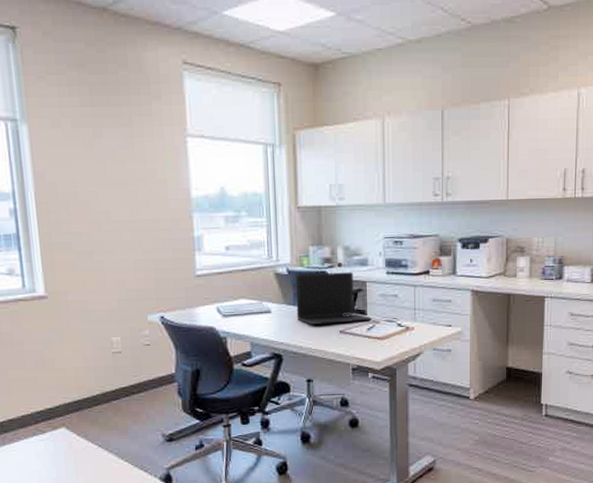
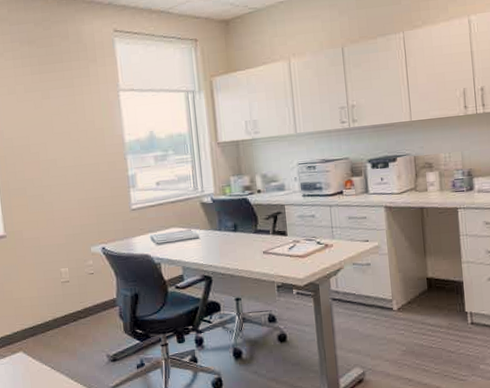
laptop: present [295,272,372,325] -> none [219,197,293,247]

